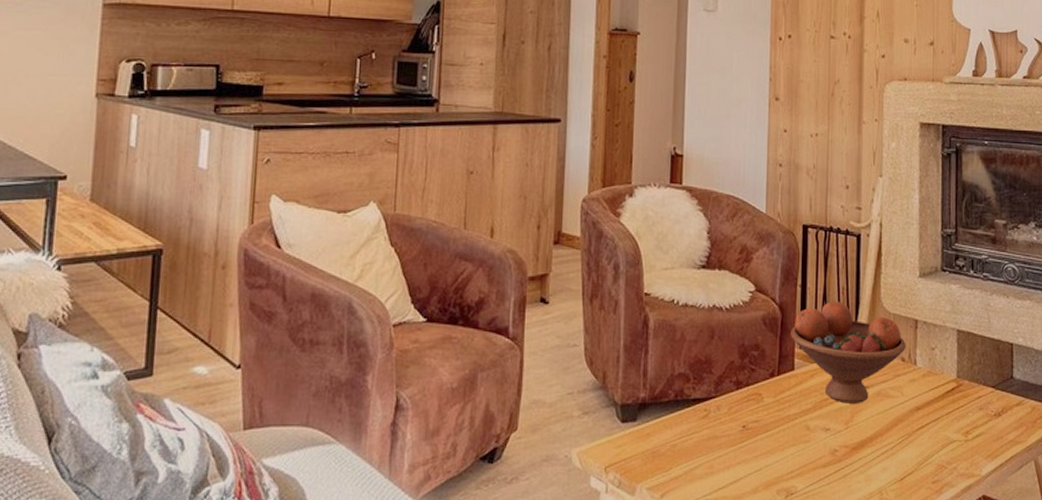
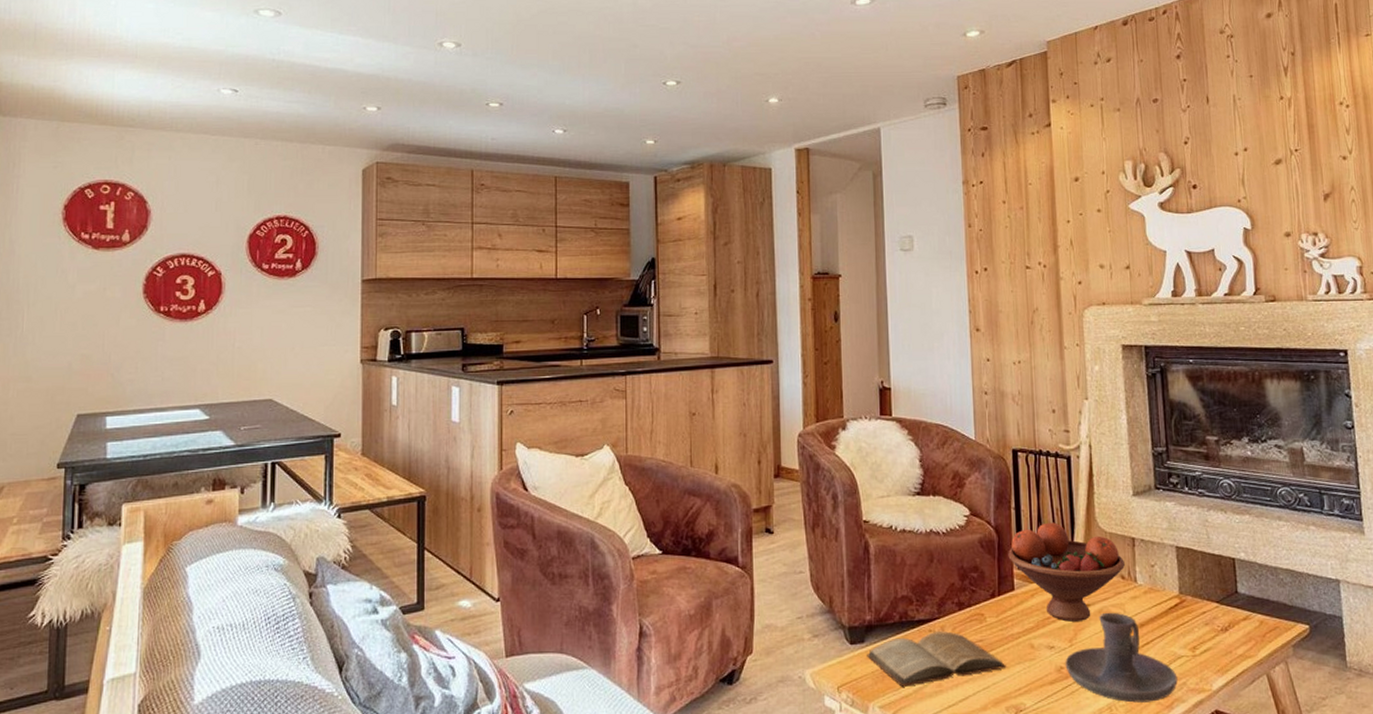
book: none [638,411,781,468] -> present [867,631,1007,687]
candle holder: none [839,396,949,487] -> present [1065,613,1178,703]

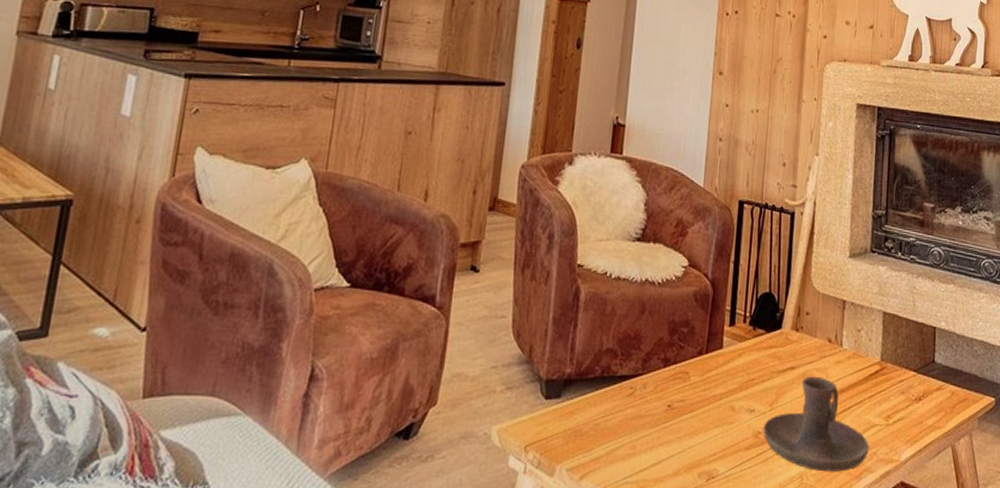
book: present [867,631,1007,687] -> none [561,389,705,448]
fruit bowl: present [1008,522,1125,622] -> none [721,279,833,384]

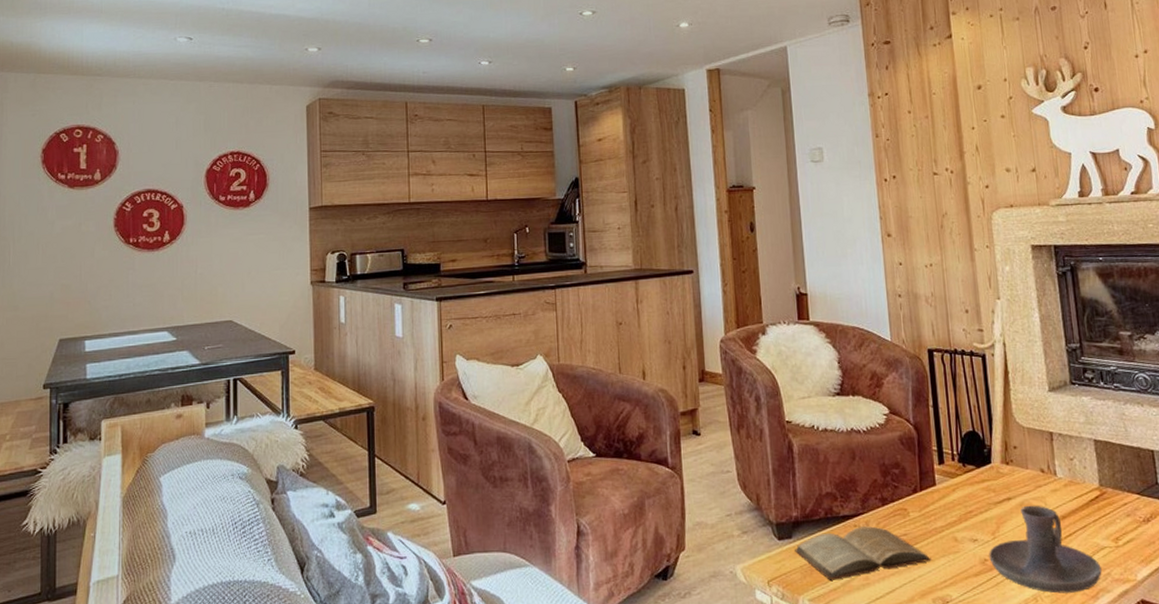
book: none [561,389,705,448] -> present [795,526,932,580]

